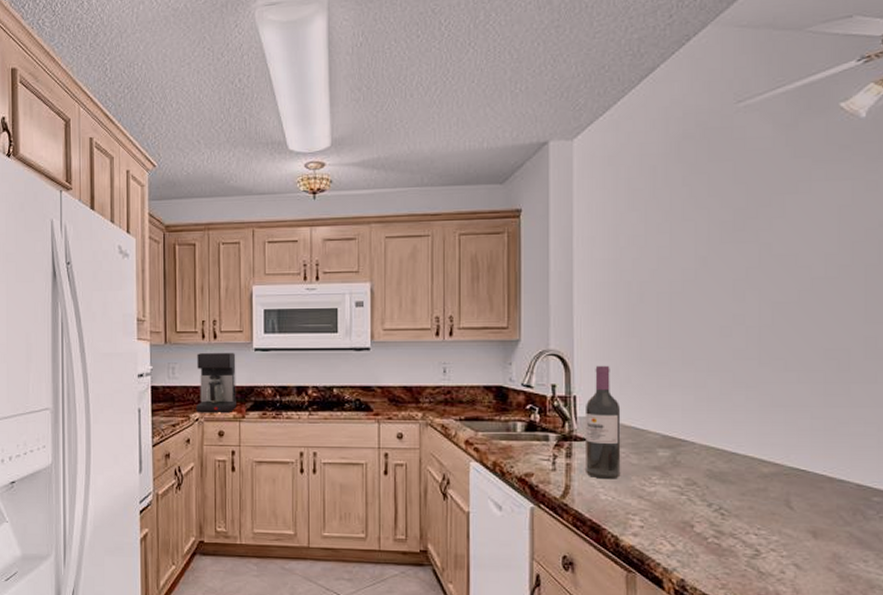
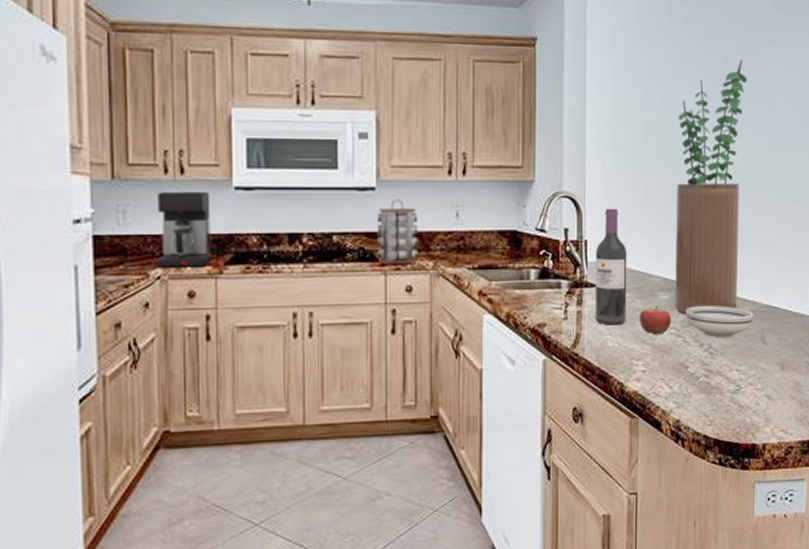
spice rack: none [370,358,408,415] -> present [376,199,418,265]
fruit: none [635,463,673,491] -> present [639,306,672,335]
vase: none [677,214,760,473] -> present [675,60,747,315]
bowl: none [689,465,776,499] -> present [685,306,754,338]

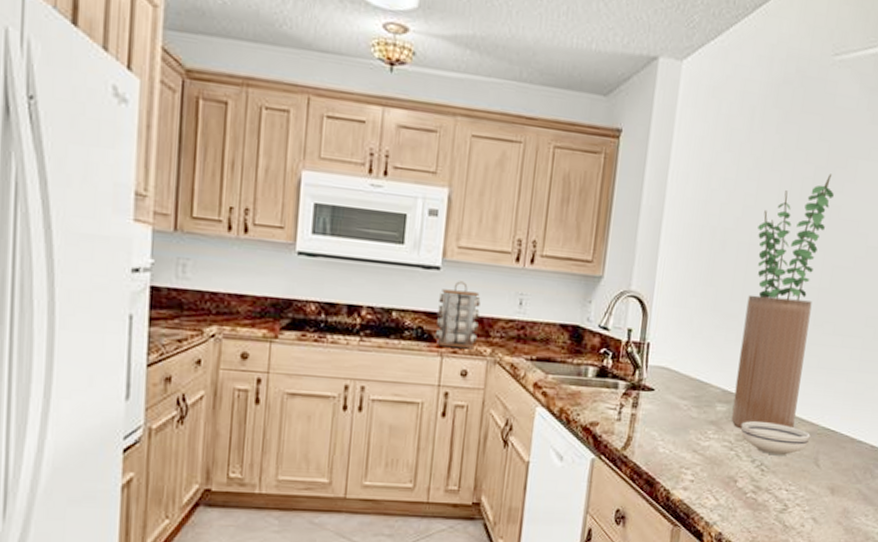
coffee maker: present [157,191,211,268] -> none [213,249,273,330]
wine bottle: present [595,208,628,325] -> none [648,312,690,432]
fruit: present [639,306,672,335] -> none [693,417,727,446]

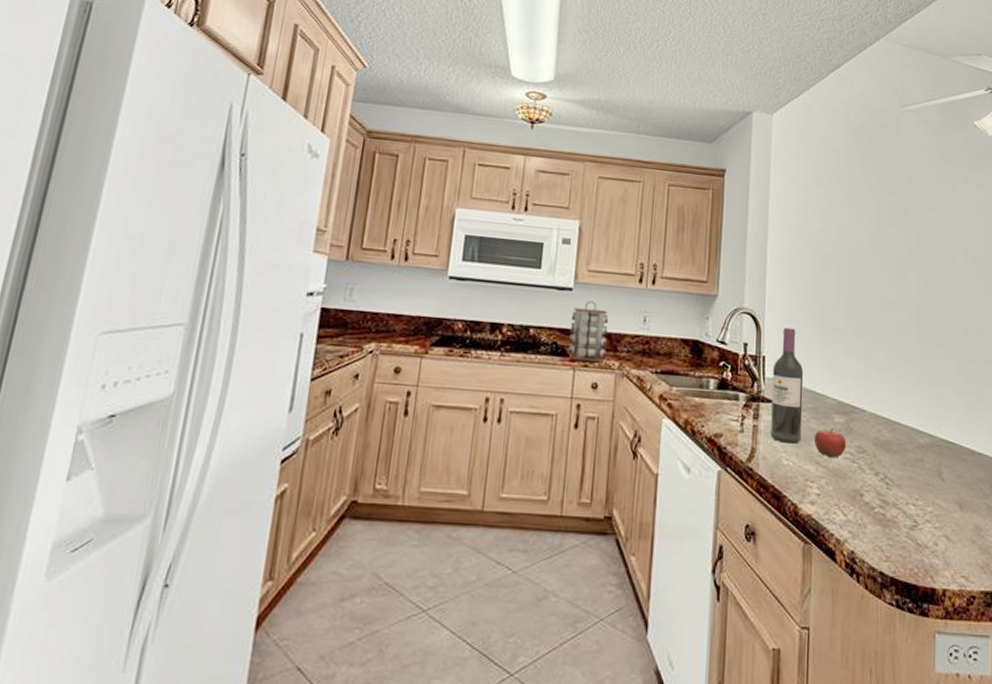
wine bottle: none [648,312,690,432] -> present [771,327,804,444]
fruit: none [693,417,727,446] -> present [814,428,847,458]
vase: present [731,174,834,429] -> none [850,203,918,441]
bowl: present [740,421,811,456] -> none [860,432,930,469]

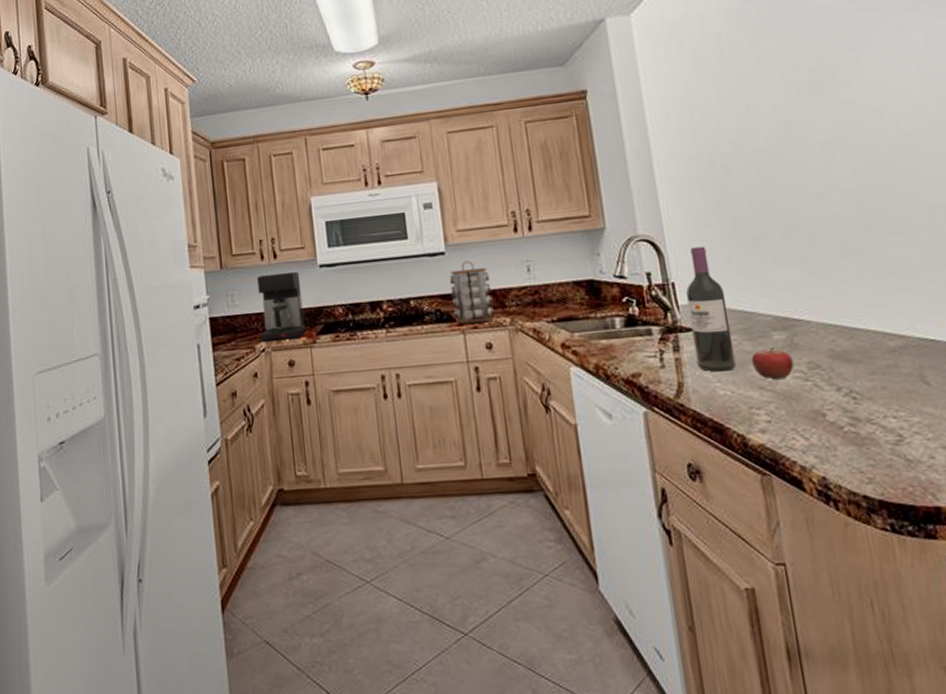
coffee maker: none [371,275,427,346] -> present [257,271,306,342]

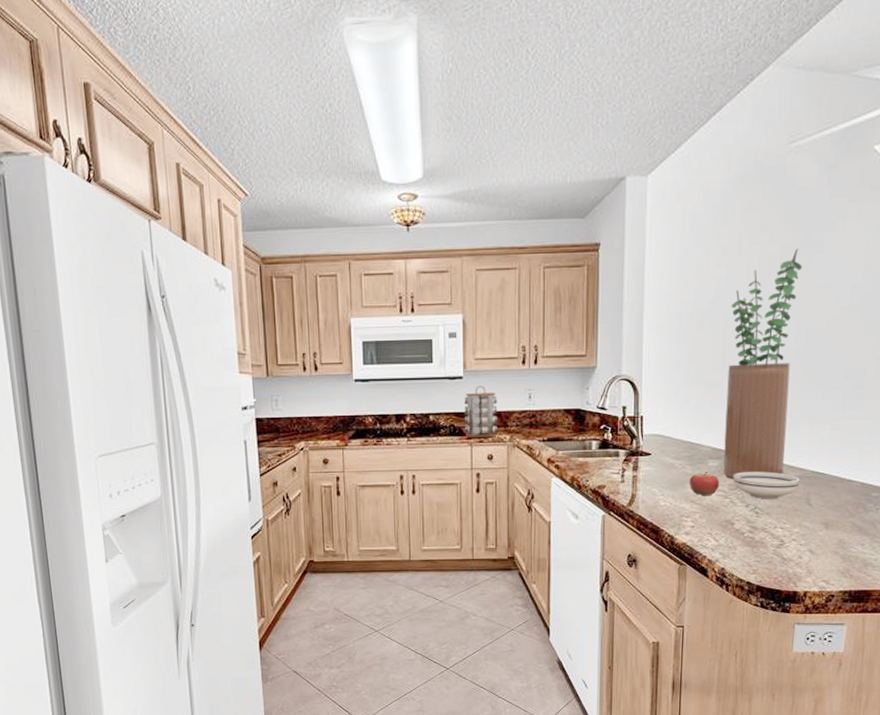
coffee maker: present [257,271,306,342] -> none [299,383,339,442]
wine bottle: present [686,246,737,372] -> none [649,388,680,488]
vase: none [760,72,878,356] -> present [723,249,802,480]
bowl: none [809,342,906,380] -> present [733,472,800,500]

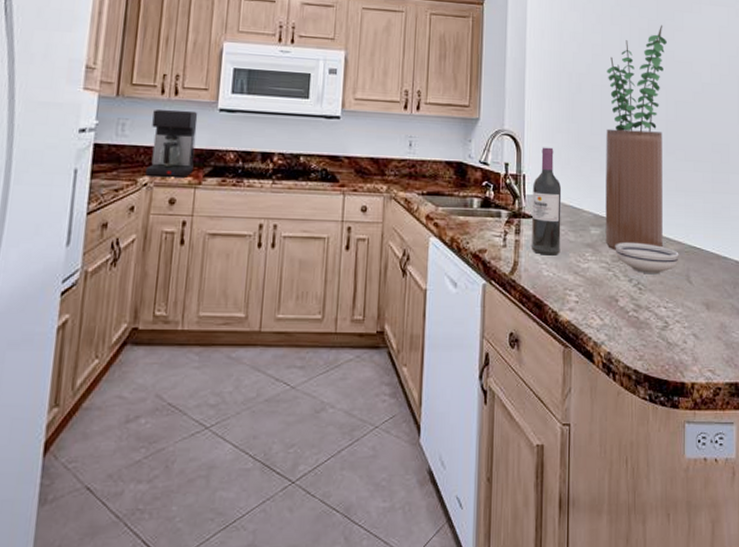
coffee maker: none [299,383,339,442] -> present [145,110,198,177]
spice rack: present [463,385,497,438] -> none [338,128,376,187]
wine bottle: none [649,388,680,488] -> present [532,147,562,256]
fruit: present [689,472,720,496] -> none [572,240,603,267]

